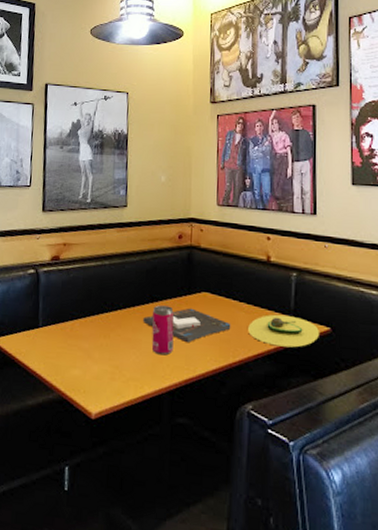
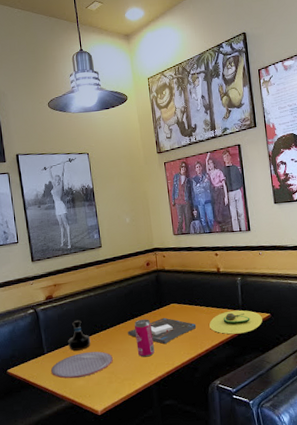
plate: none [42,334,120,366] -> present [50,351,113,379]
tequila bottle: none [69,291,97,331] -> present [68,320,91,351]

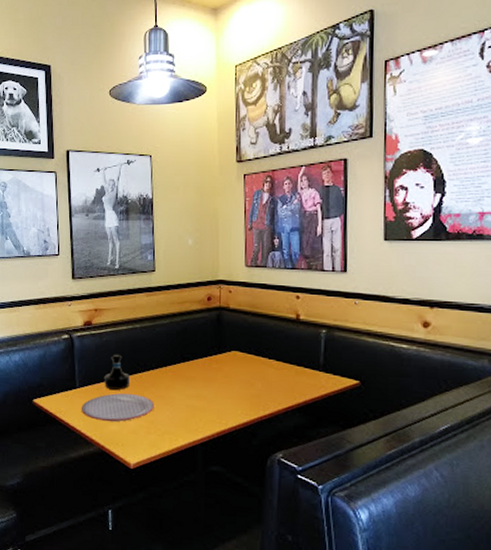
board game: present [128,317,197,345] -> none [175,366,261,399]
beverage can: present [134,319,155,358] -> none [183,364,206,411]
avocado: present [209,310,263,334] -> none [278,370,348,401]

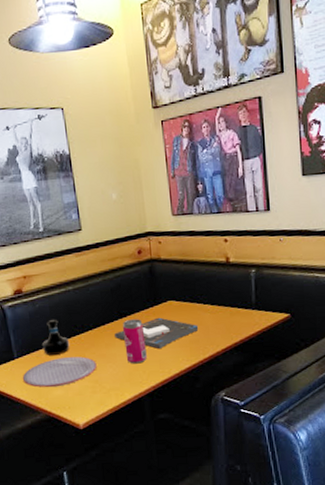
board game: none [175,366,261,399] -> present [115,317,199,349]
beverage can: none [183,364,206,411] -> present [122,319,147,364]

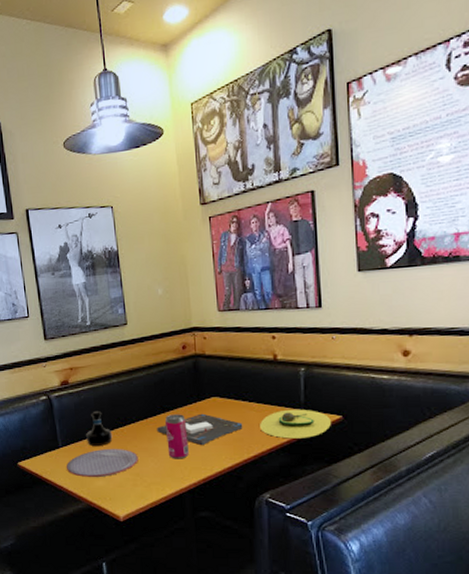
avocado: none [214,309,280,338] -> present [260,409,331,439]

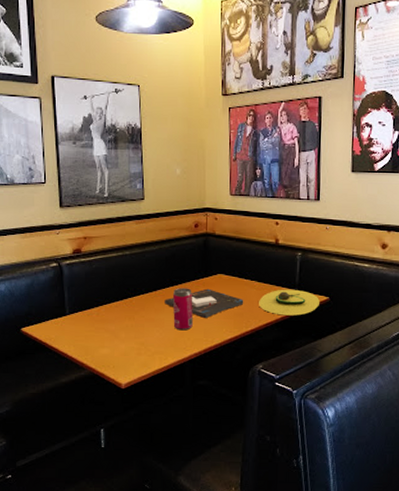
plate: present [66,448,139,478] -> none [71,317,144,346]
tequila bottle: present [86,410,113,446] -> none [95,280,121,315]

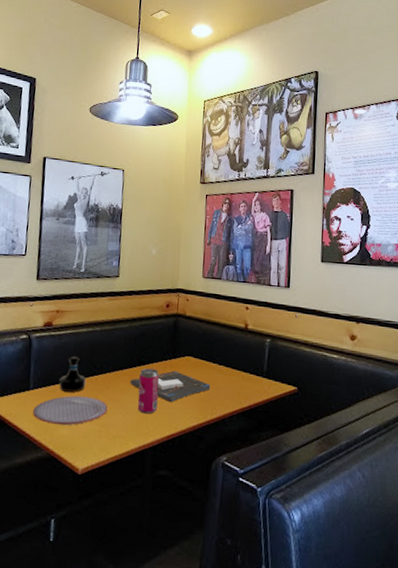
plate: none [71,317,144,346] -> present [32,396,108,426]
tequila bottle: none [95,280,121,315] -> present [59,356,86,392]
avocado: present [259,289,319,316] -> none [225,376,287,405]

